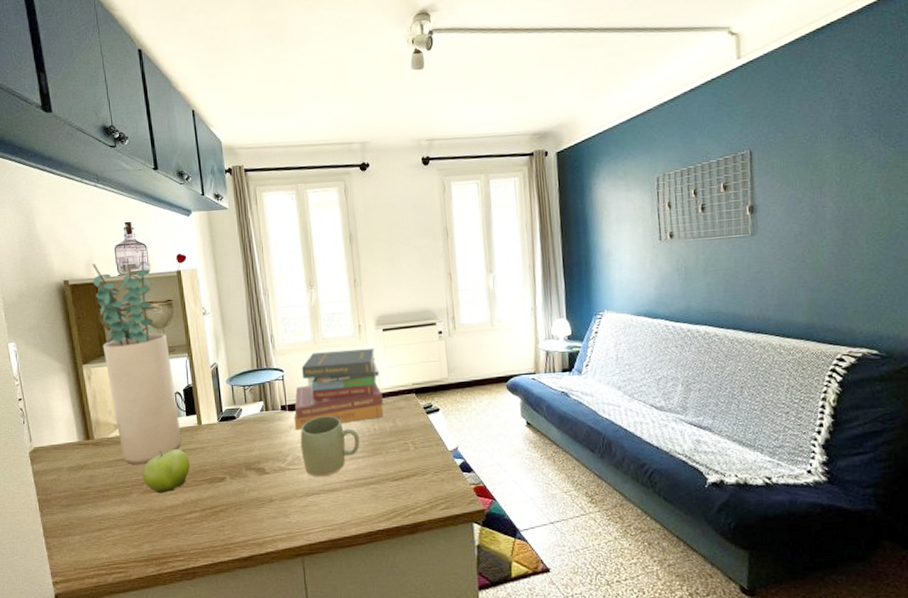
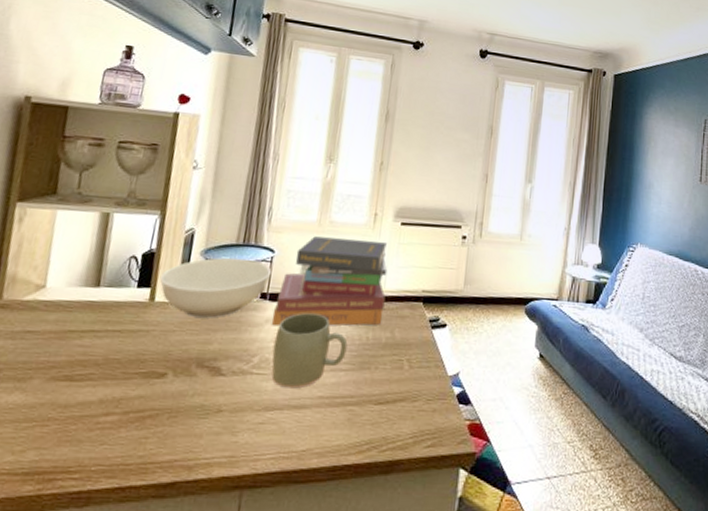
vase: present [92,251,182,464] -> none [34,82,144,341]
fruit: present [142,448,191,494] -> none [54,326,126,384]
bowl: none [201,380,285,432] -> present [159,257,272,318]

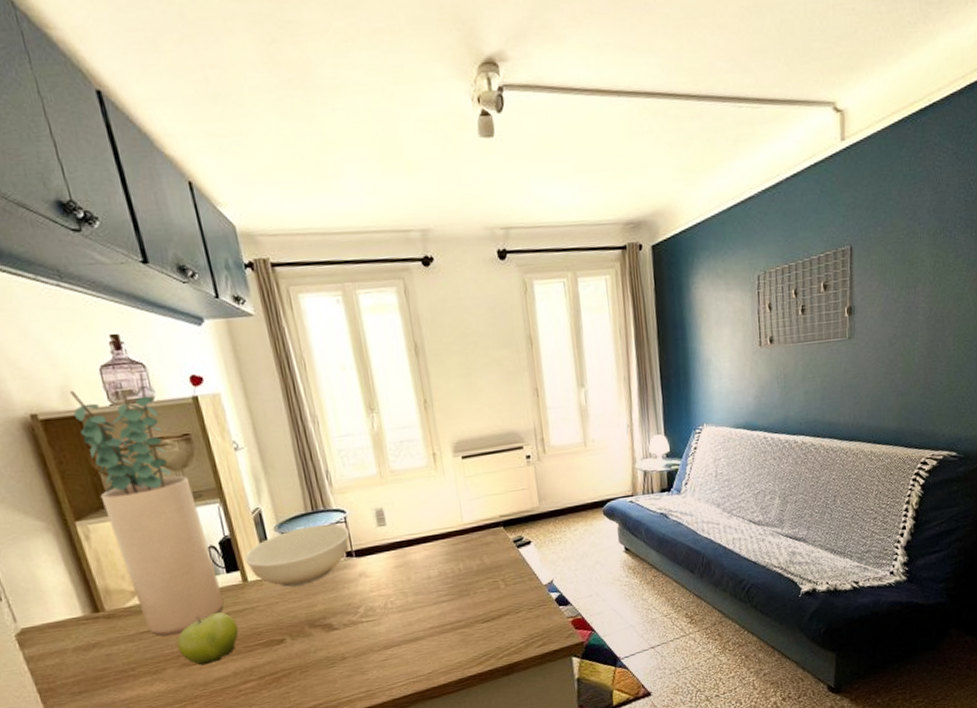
vase: none [34,82,144,341] -> present [70,372,224,636]
fruit: none [54,326,126,384] -> present [176,612,239,666]
mug: present [271,313,348,389] -> none [372,558,444,628]
books: present [272,236,388,326] -> none [362,479,469,577]

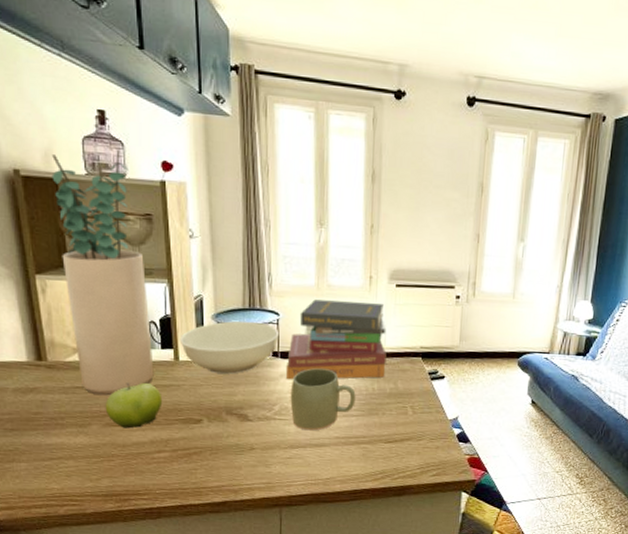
books: none [362,479,469,577] -> present [285,299,387,379]
mug: none [372,558,444,628] -> present [290,368,356,431]

